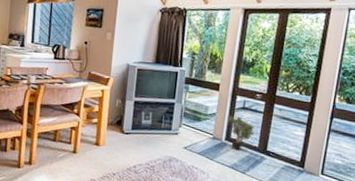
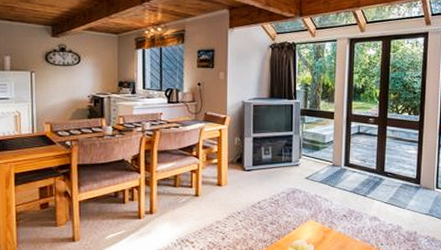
potted plant: present [227,115,255,151] -> none [344,141,371,175]

